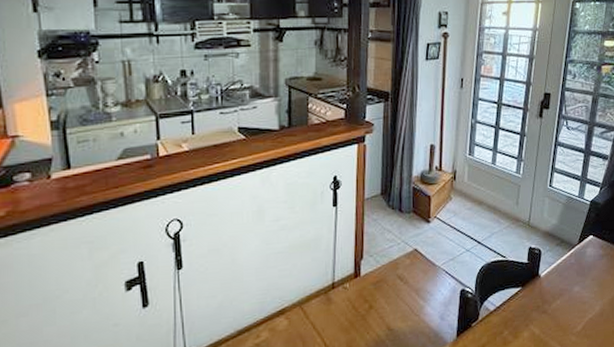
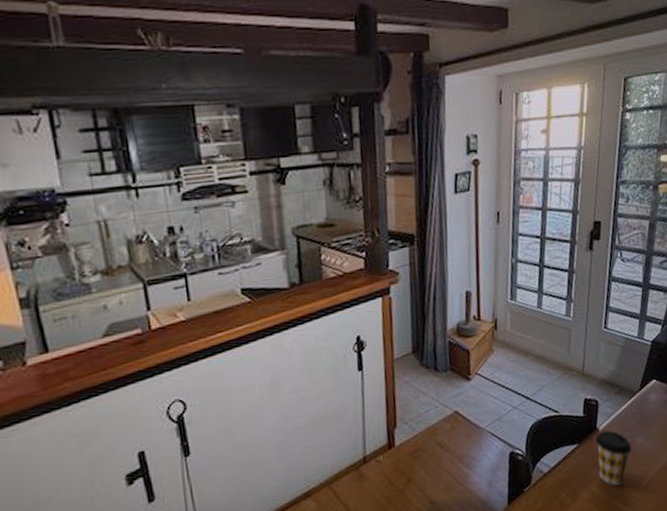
coffee cup: none [537,277,569,328] -> present [595,430,632,486]

